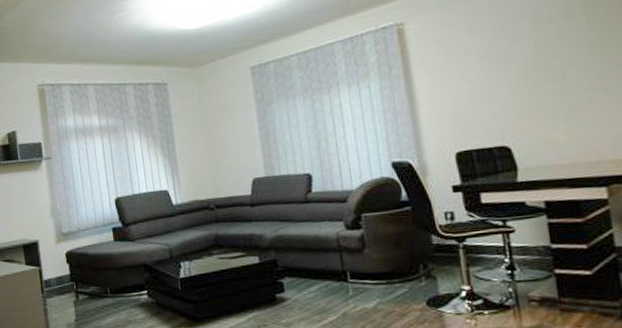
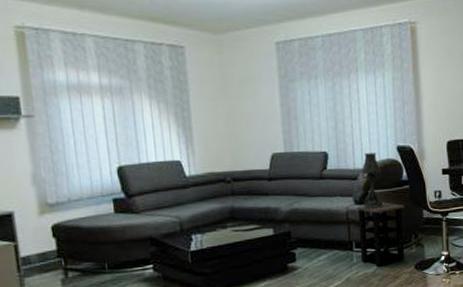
side table: none [348,226,412,302] -> present [357,202,405,267]
table lamp: none [350,171,383,235] -> present [361,153,385,210]

